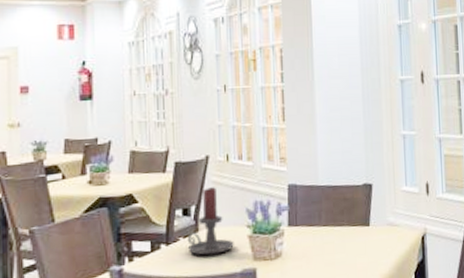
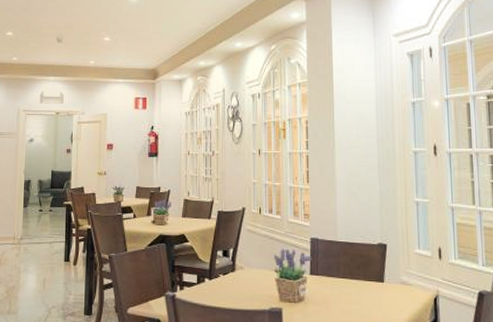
candle holder: present [187,187,234,256] -> none [226,234,264,292]

